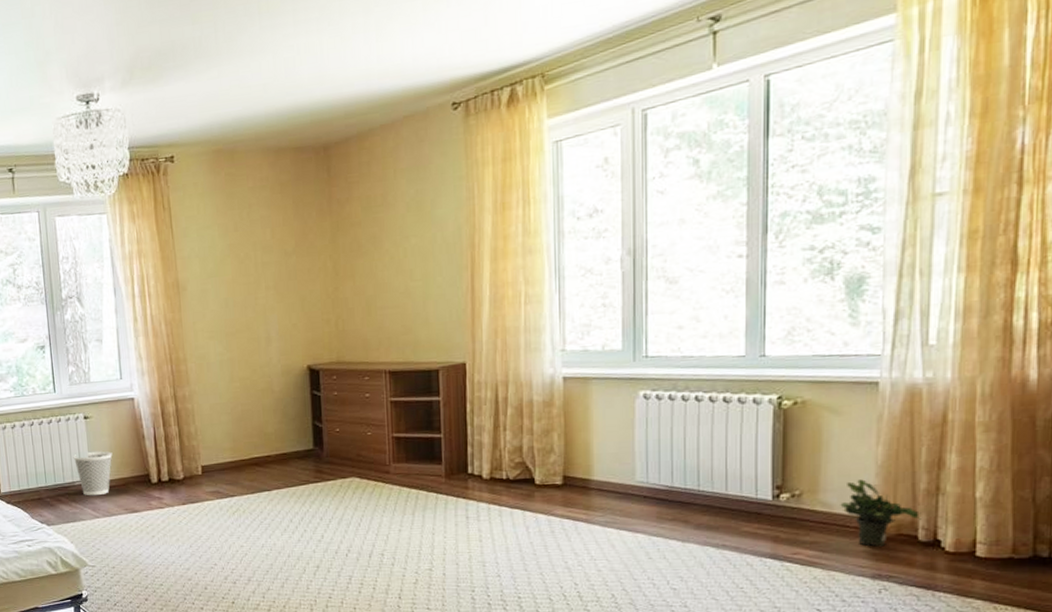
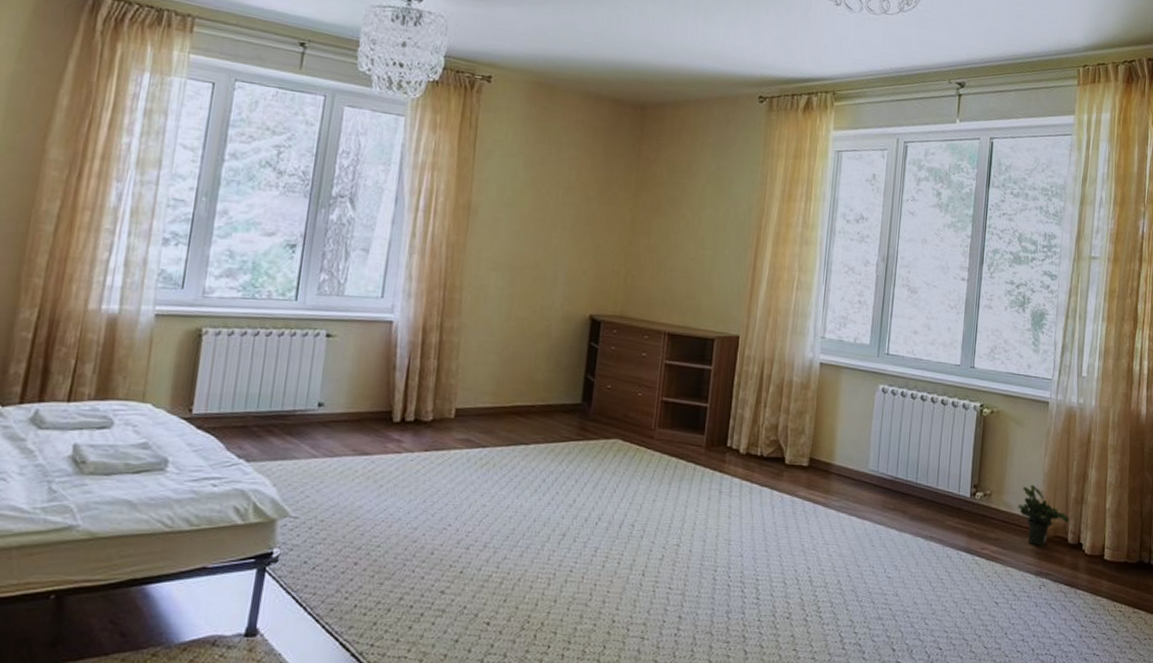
wastebasket: present [73,451,113,496] -> none [301,376,353,431]

